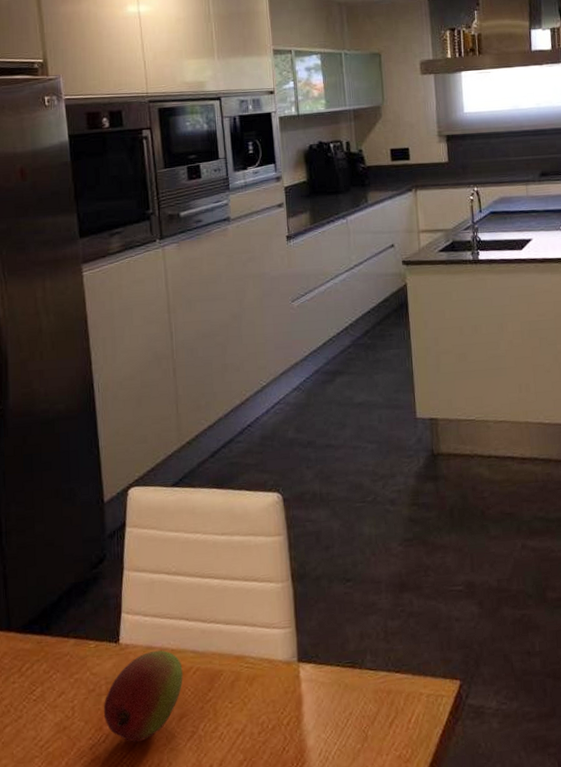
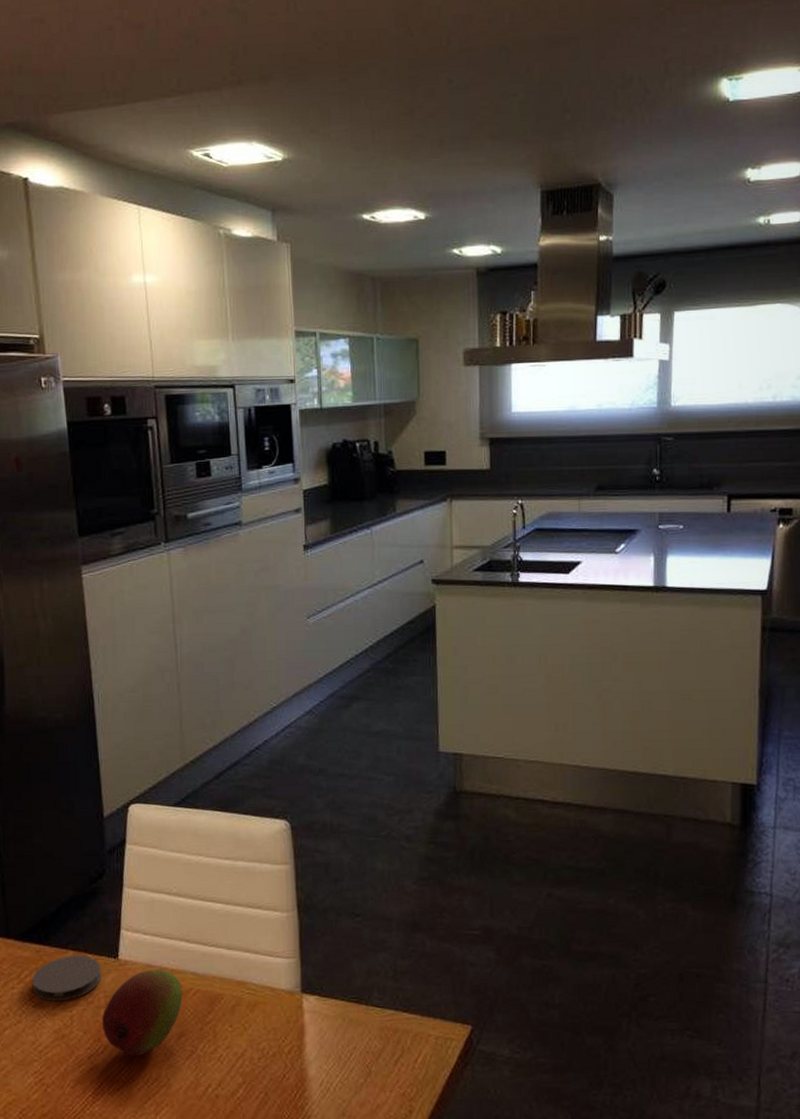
coaster: none [33,642,102,693] -> present [31,955,101,1002]

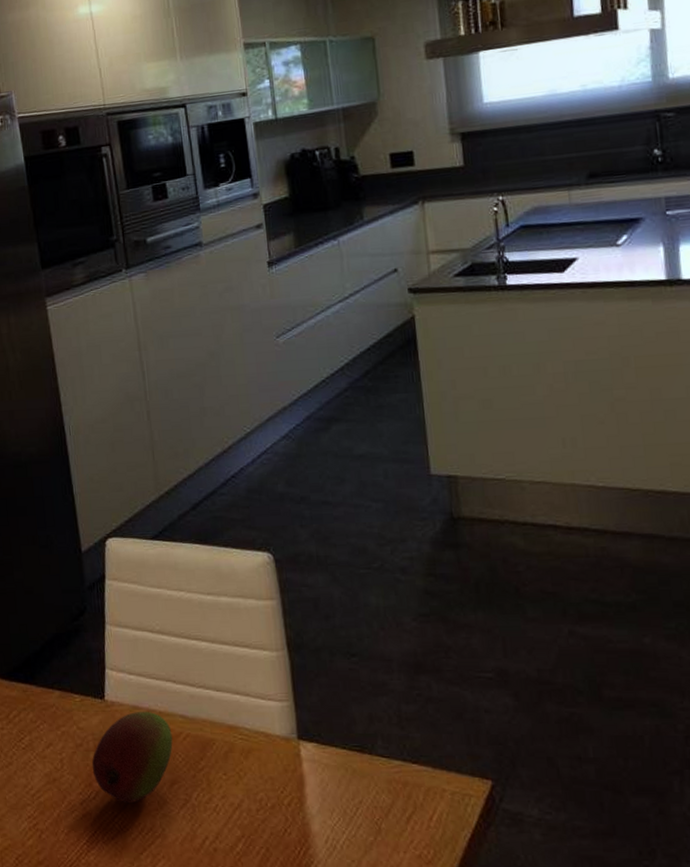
coaster: present [31,955,101,1002] -> none [20,696,89,744]

